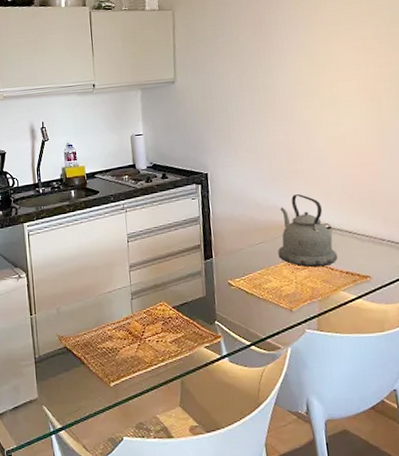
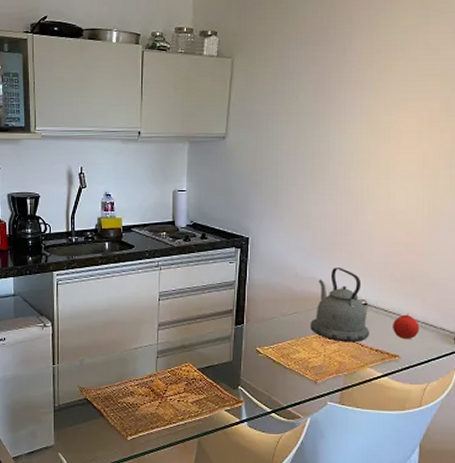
fruit: none [359,233,387,260] -> present [393,313,420,340]

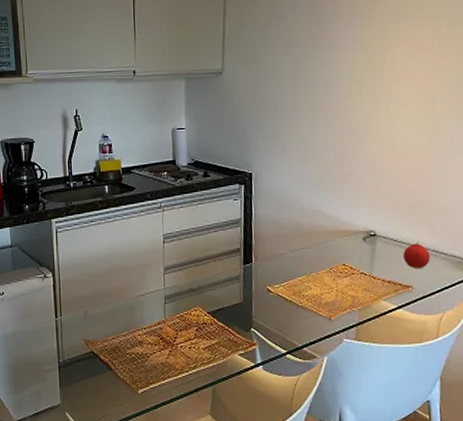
kettle: present [310,268,369,341] -> none [320,199,380,275]

